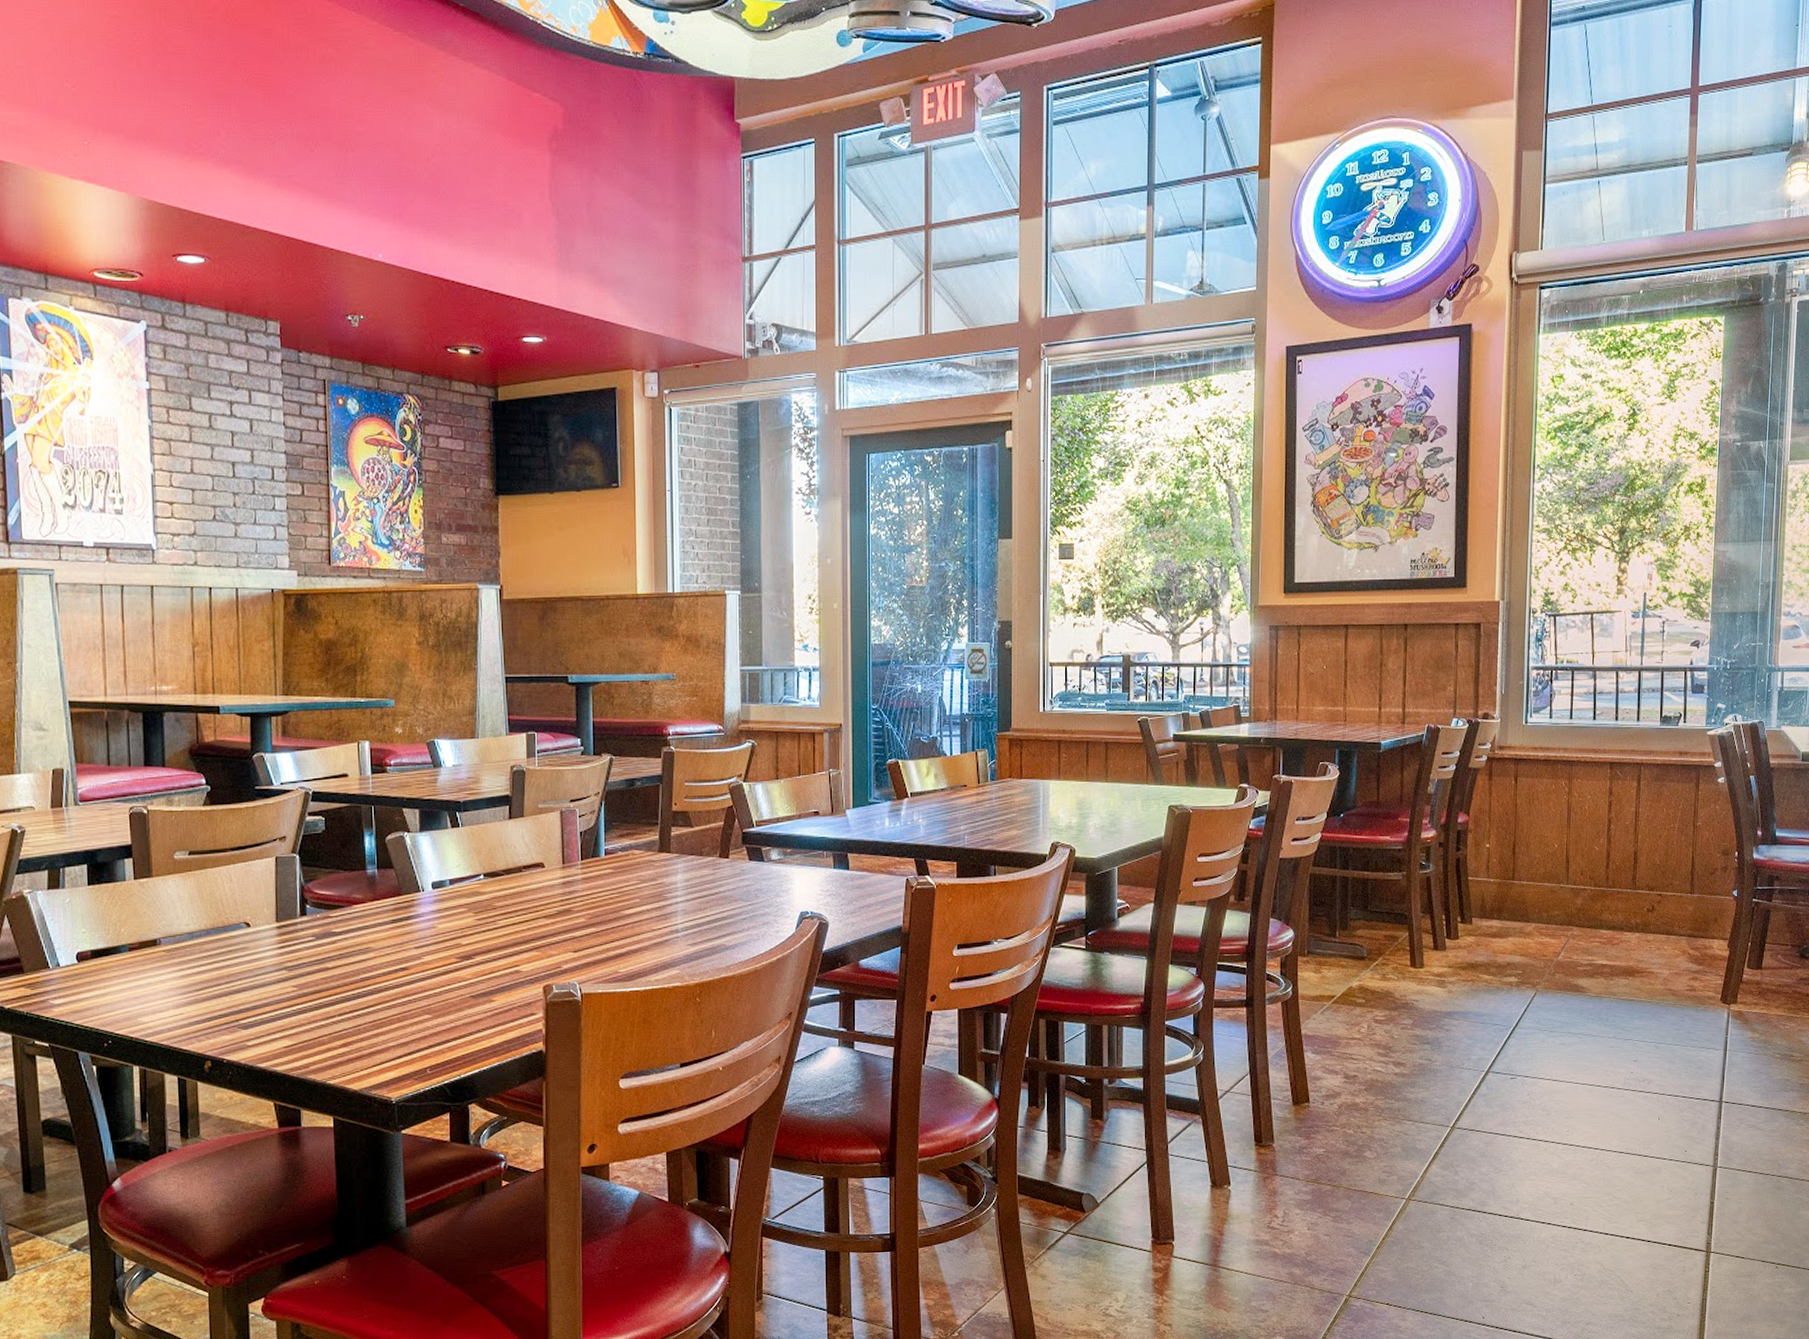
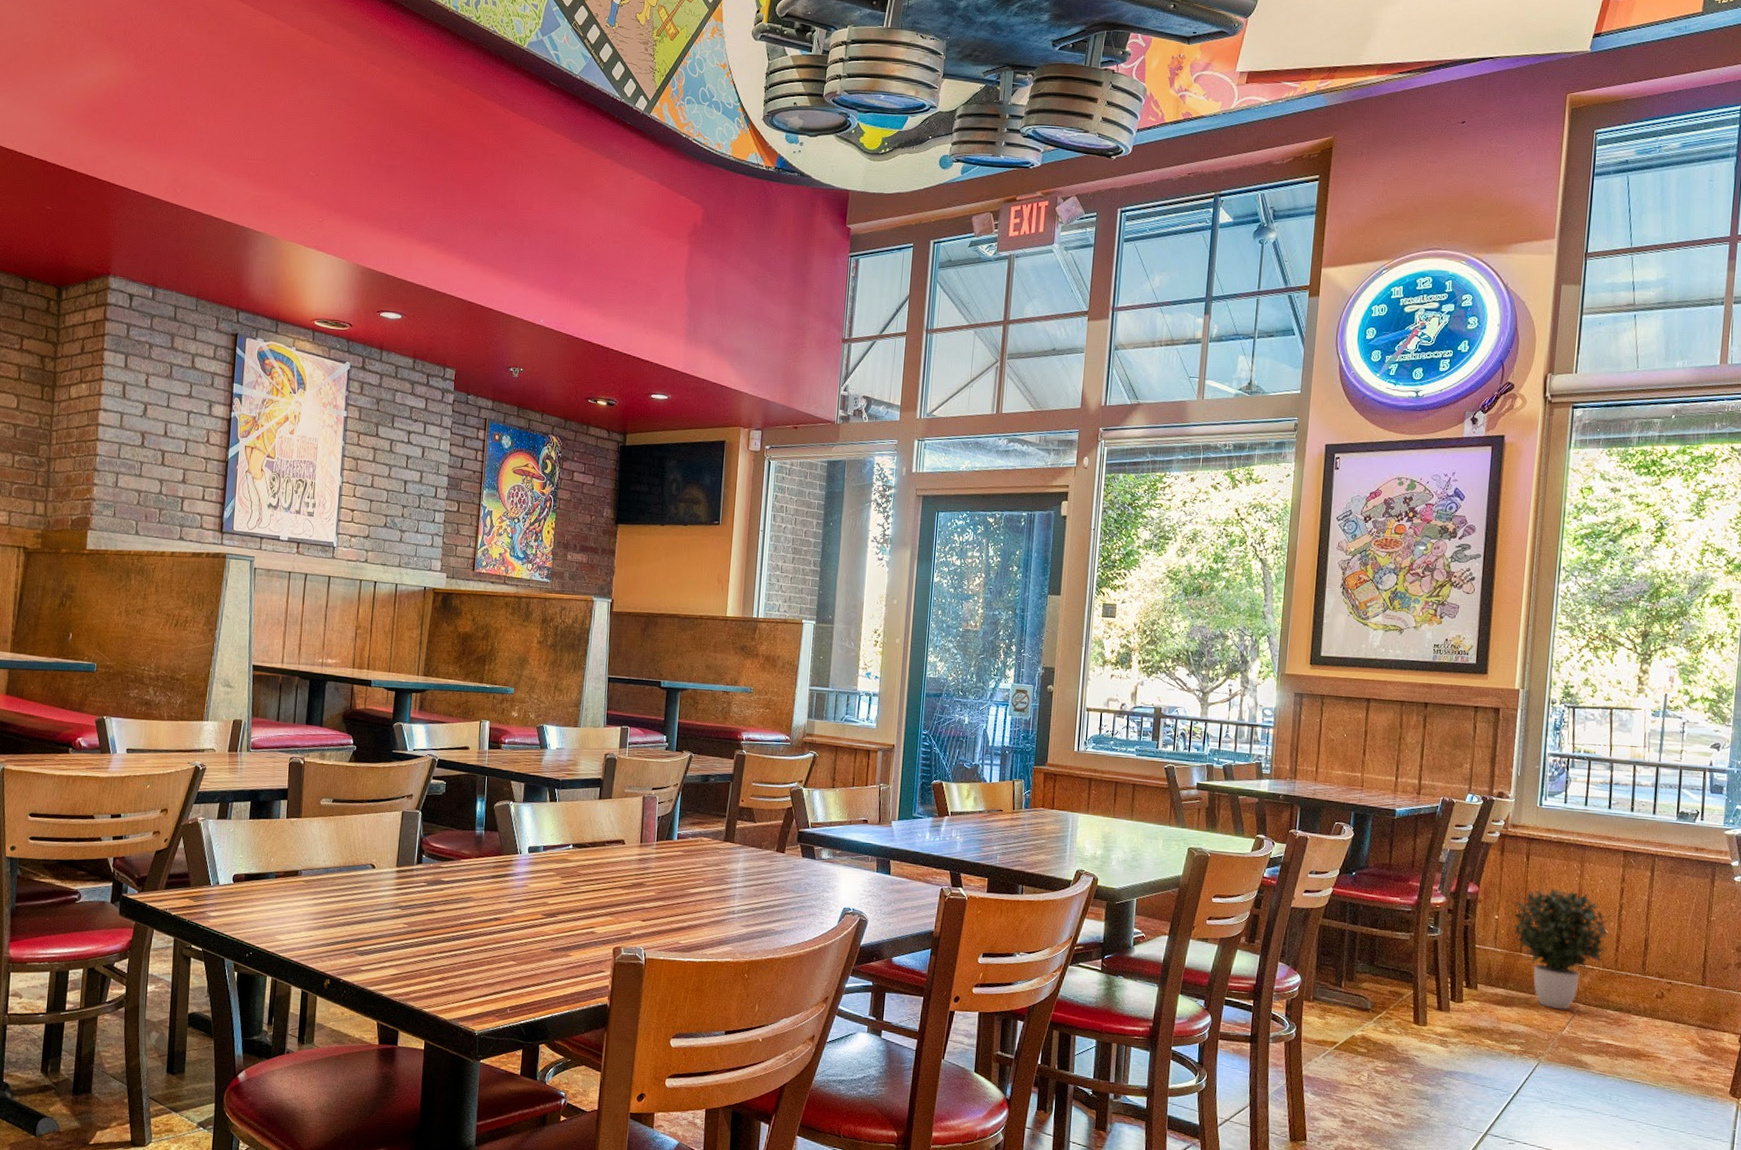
potted plant: none [1504,809,1599,934] -> present [1513,888,1609,1009]

